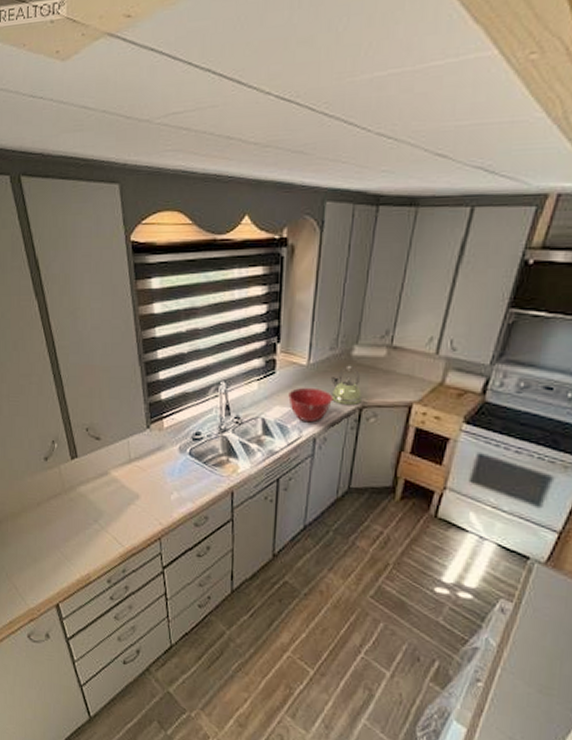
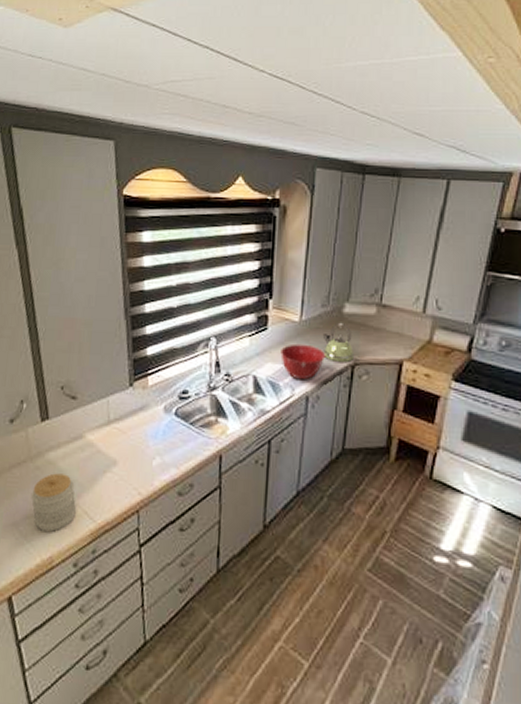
jar: none [67,504,106,553] -> present [30,473,76,532]

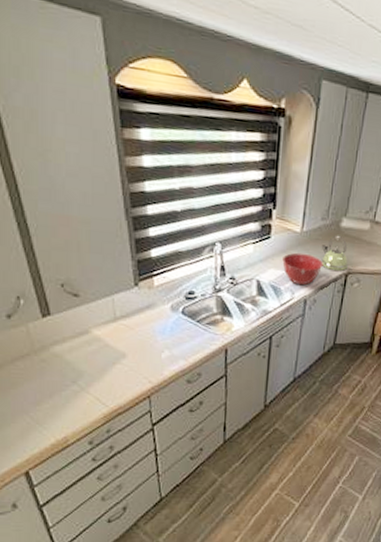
jar: present [30,473,76,532] -> none [38,365,87,416]

